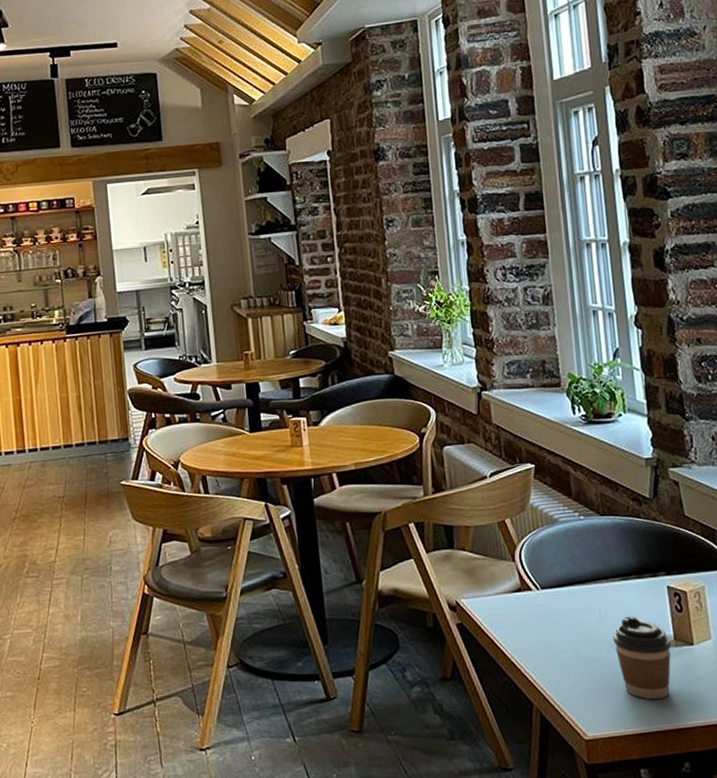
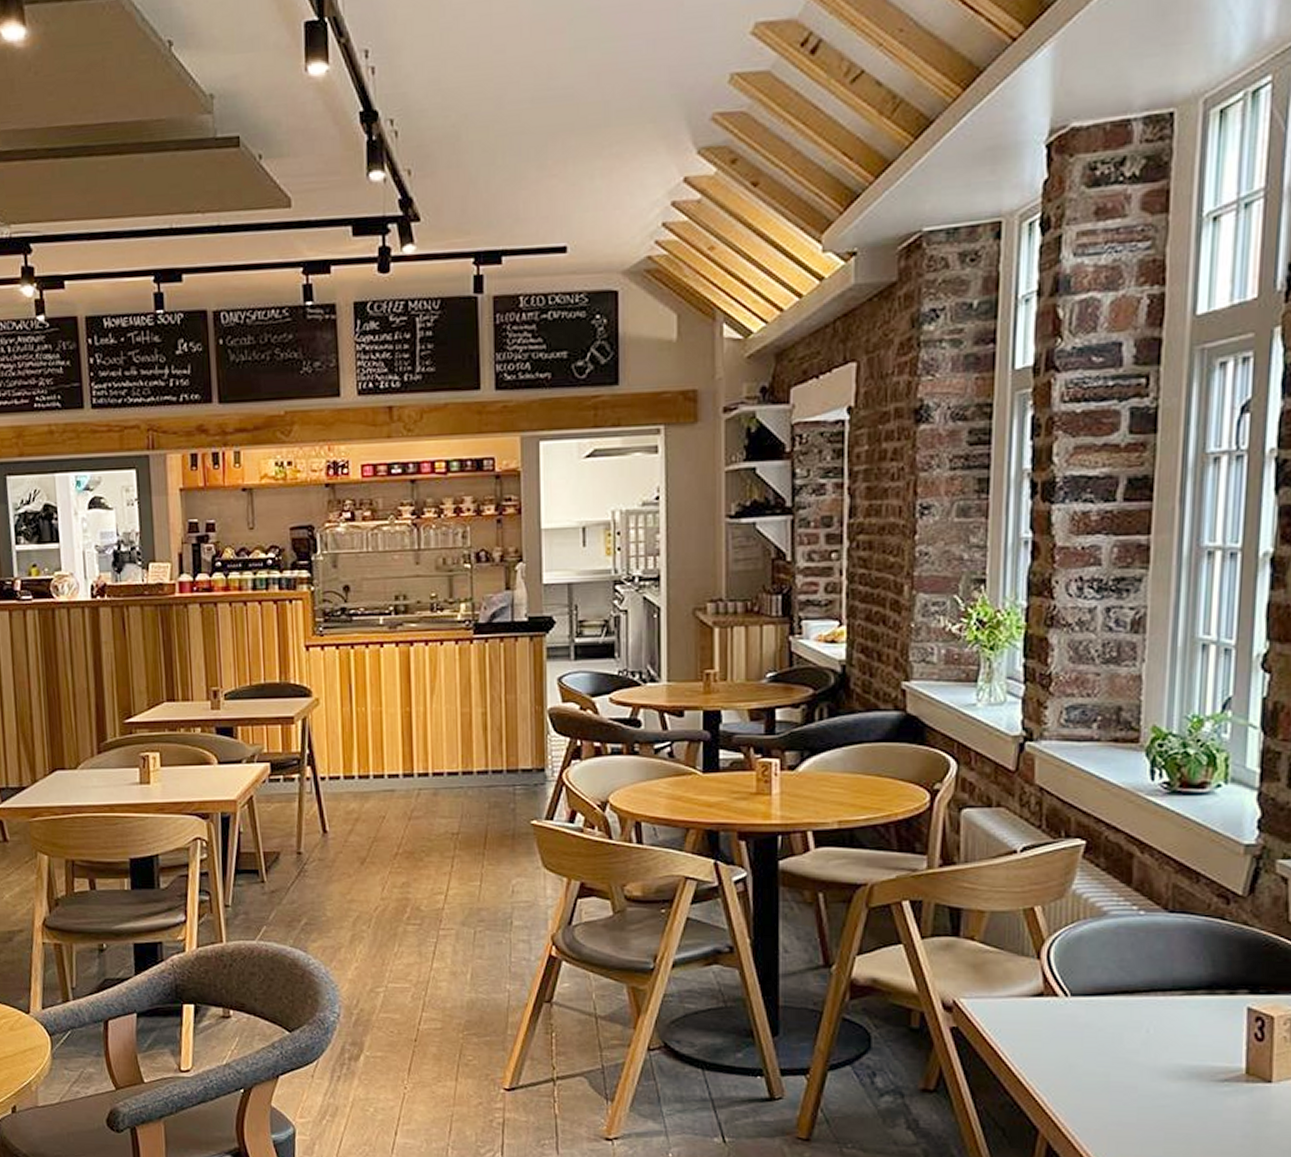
coffee cup: present [613,616,672,700] -> none [1160,1039,1241,1143]

